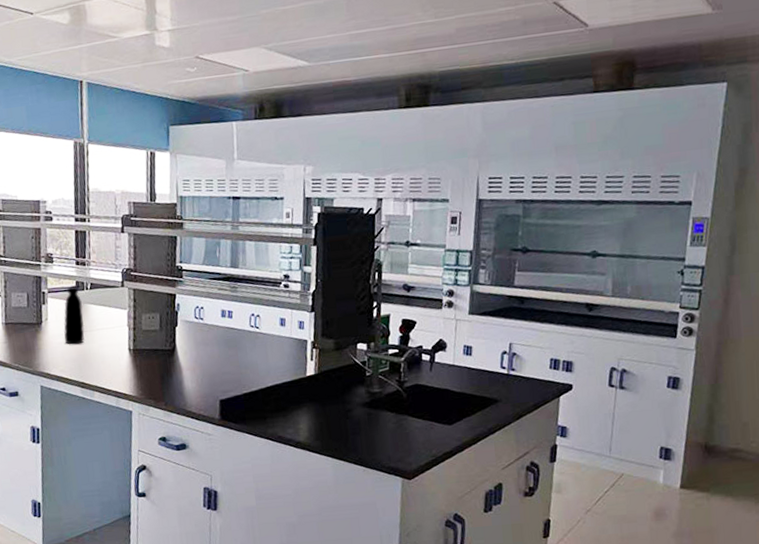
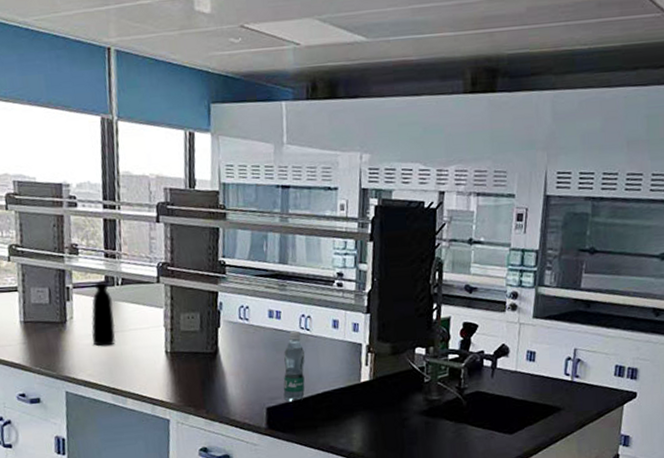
bottle: none [235,328,255,395] -> present [283,330,306,403]

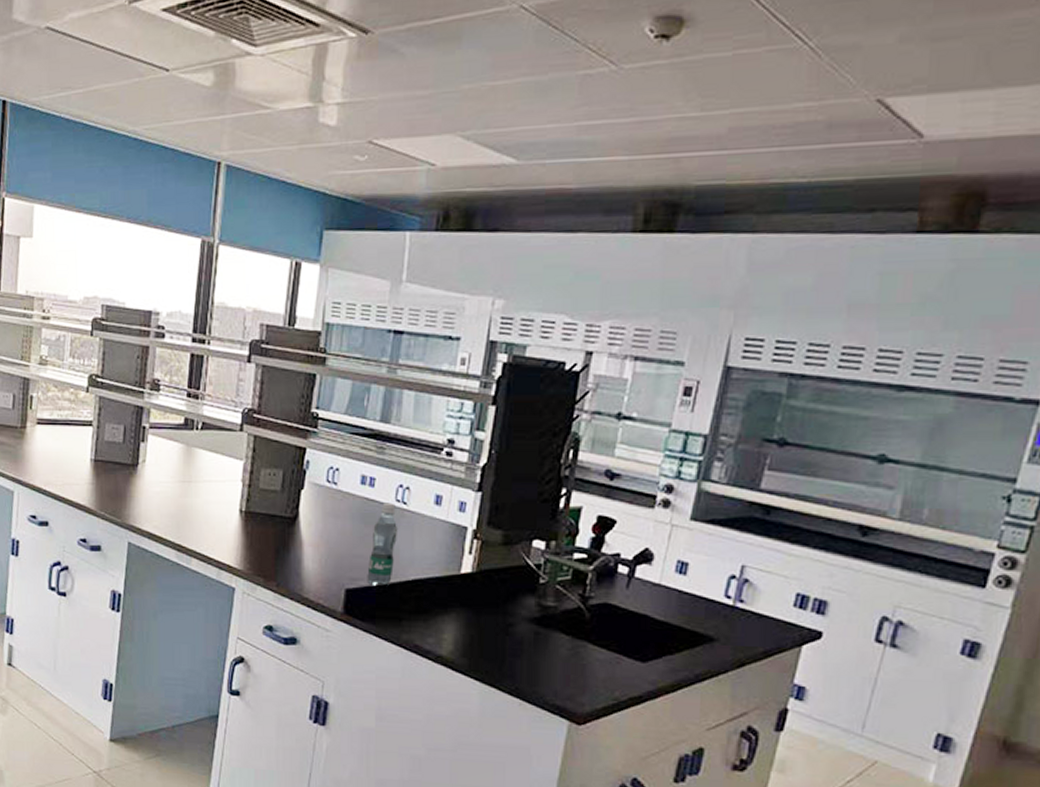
bottle: present [91,282,116,347] -> none [162,424,190,497]

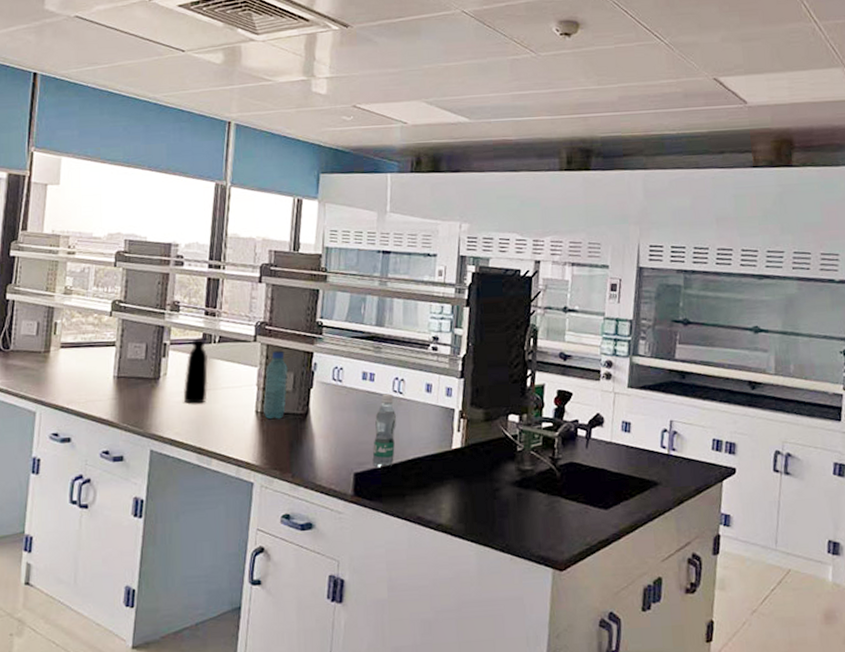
bottle: none [162,424,190,497] -> present [183,339,209,405]
water bottle: none [248,443,277,521] -> present [263,350,288,419]

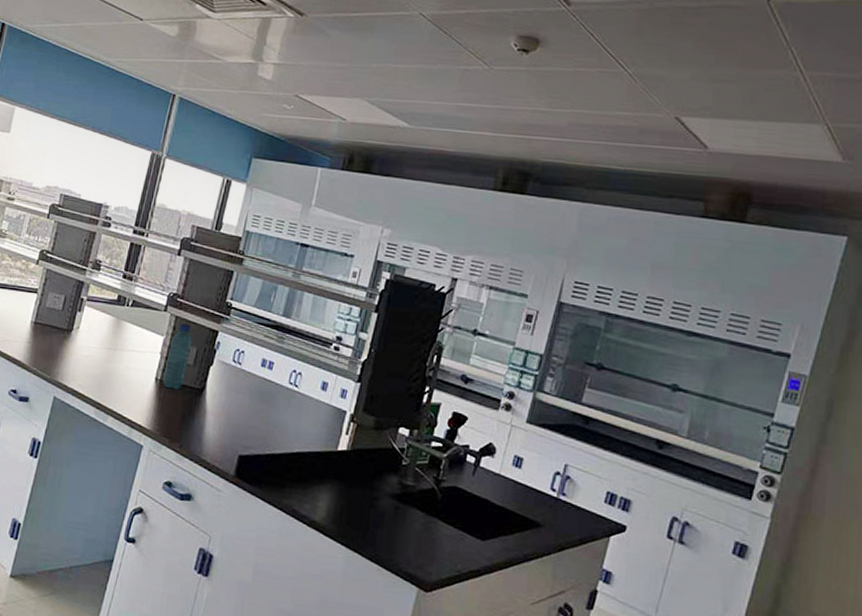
bottle: present [183,339,209,405] -> none [90,299,120,362]
bottle: present [372,393,397,469] -> none [258,384,289,457]

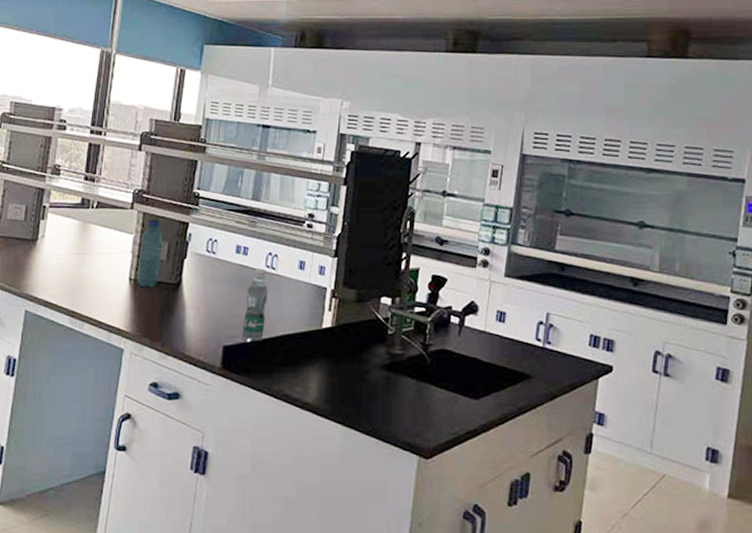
bottle: none [258,384,289,457] -> present [242,268,269,343]

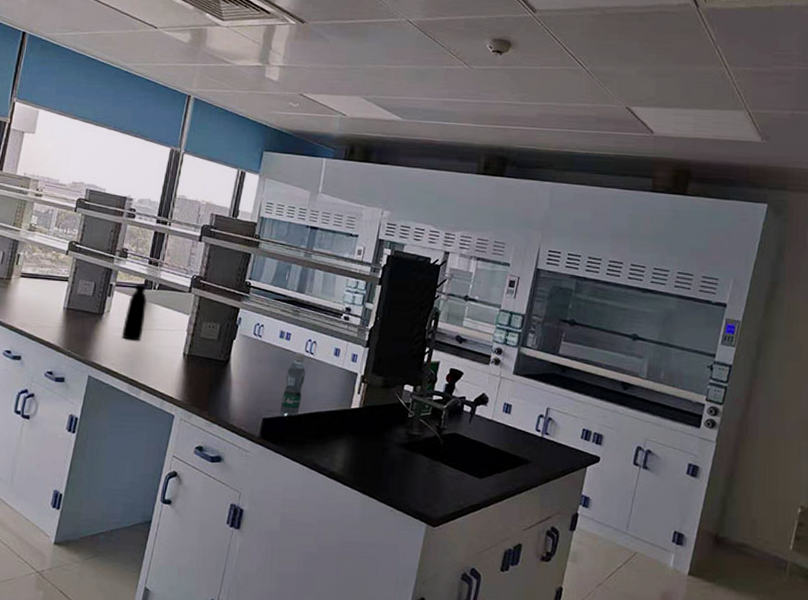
bottle: none [59,204,86,268] -> present [121,284,148,341]
water bottle: present [137,219,163,287] -> none [190,303,216,363]

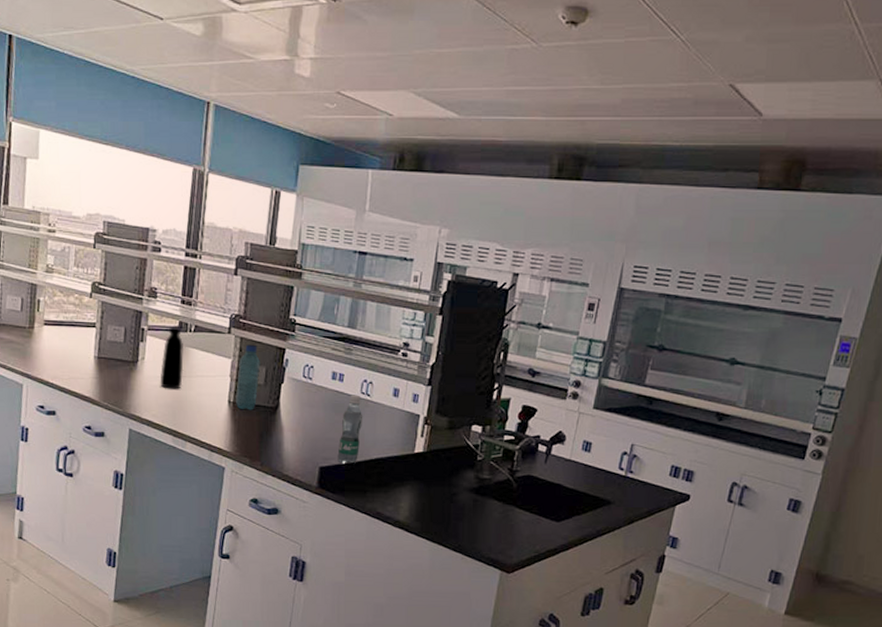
water bottle: none [190,303,216,363] -> present [236,344,260,410]

